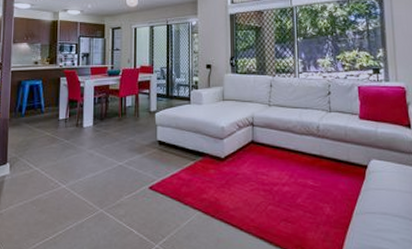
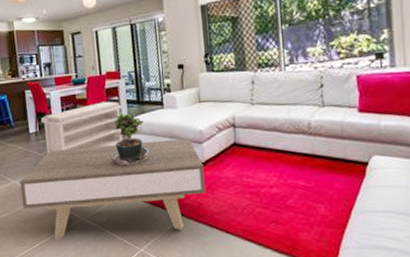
coffee table: none [41,134,223,233] -> present [20,139,205,241]
bench: none [71,93,152,141] -> present [40,101,123,154]
potted plant: none [136,103,173,157] -> present [110,111,149,166]

